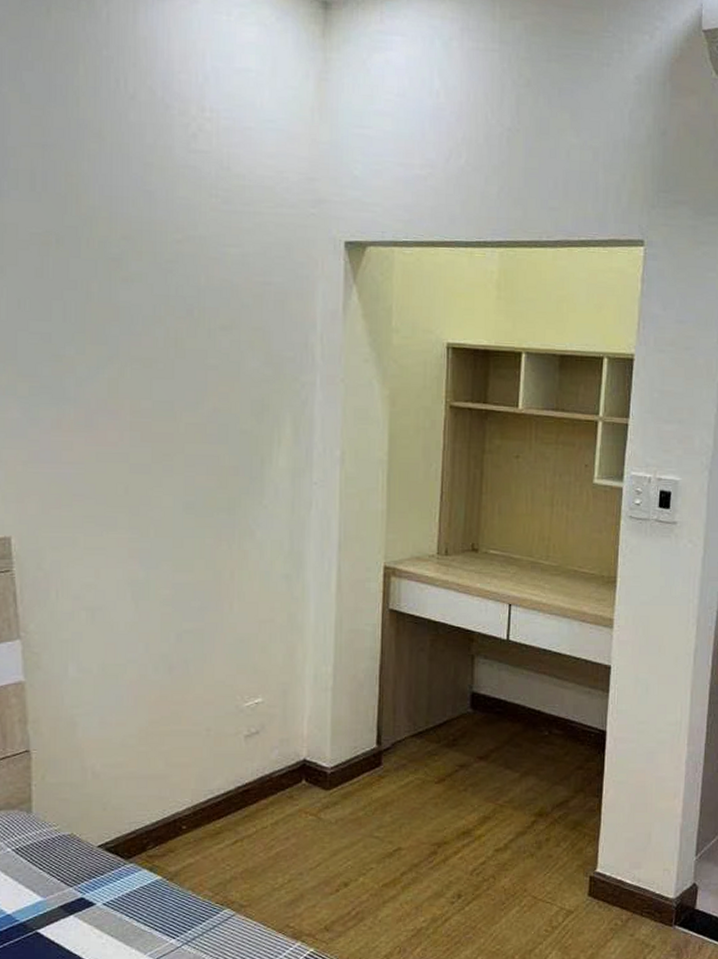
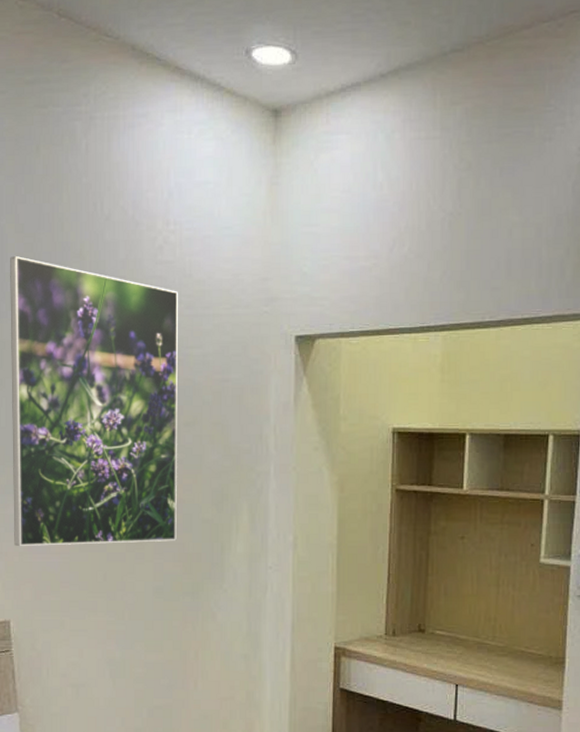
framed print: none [13,129,215,455] -> present [10,256,179,547]

